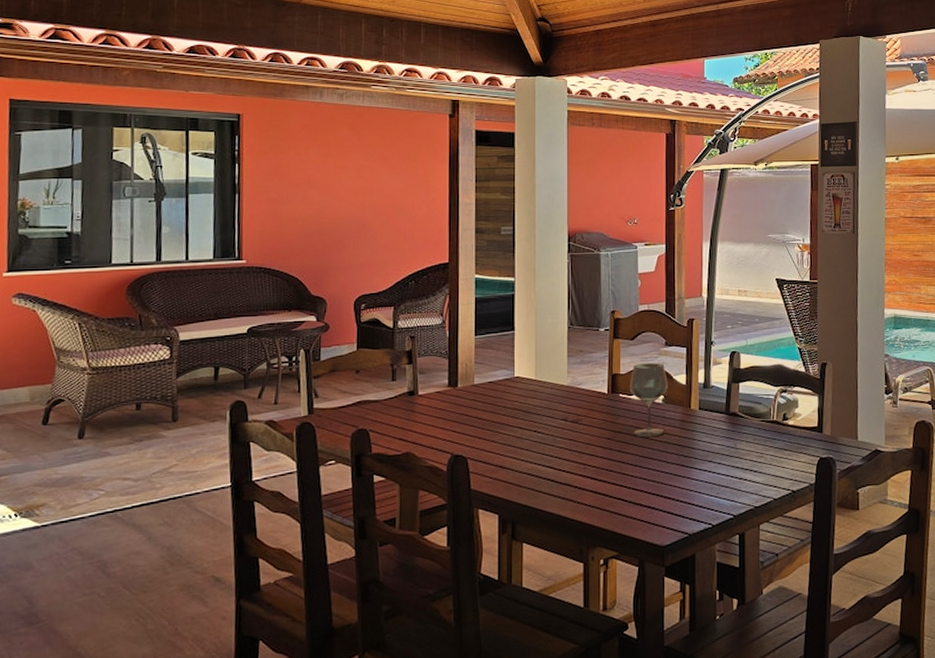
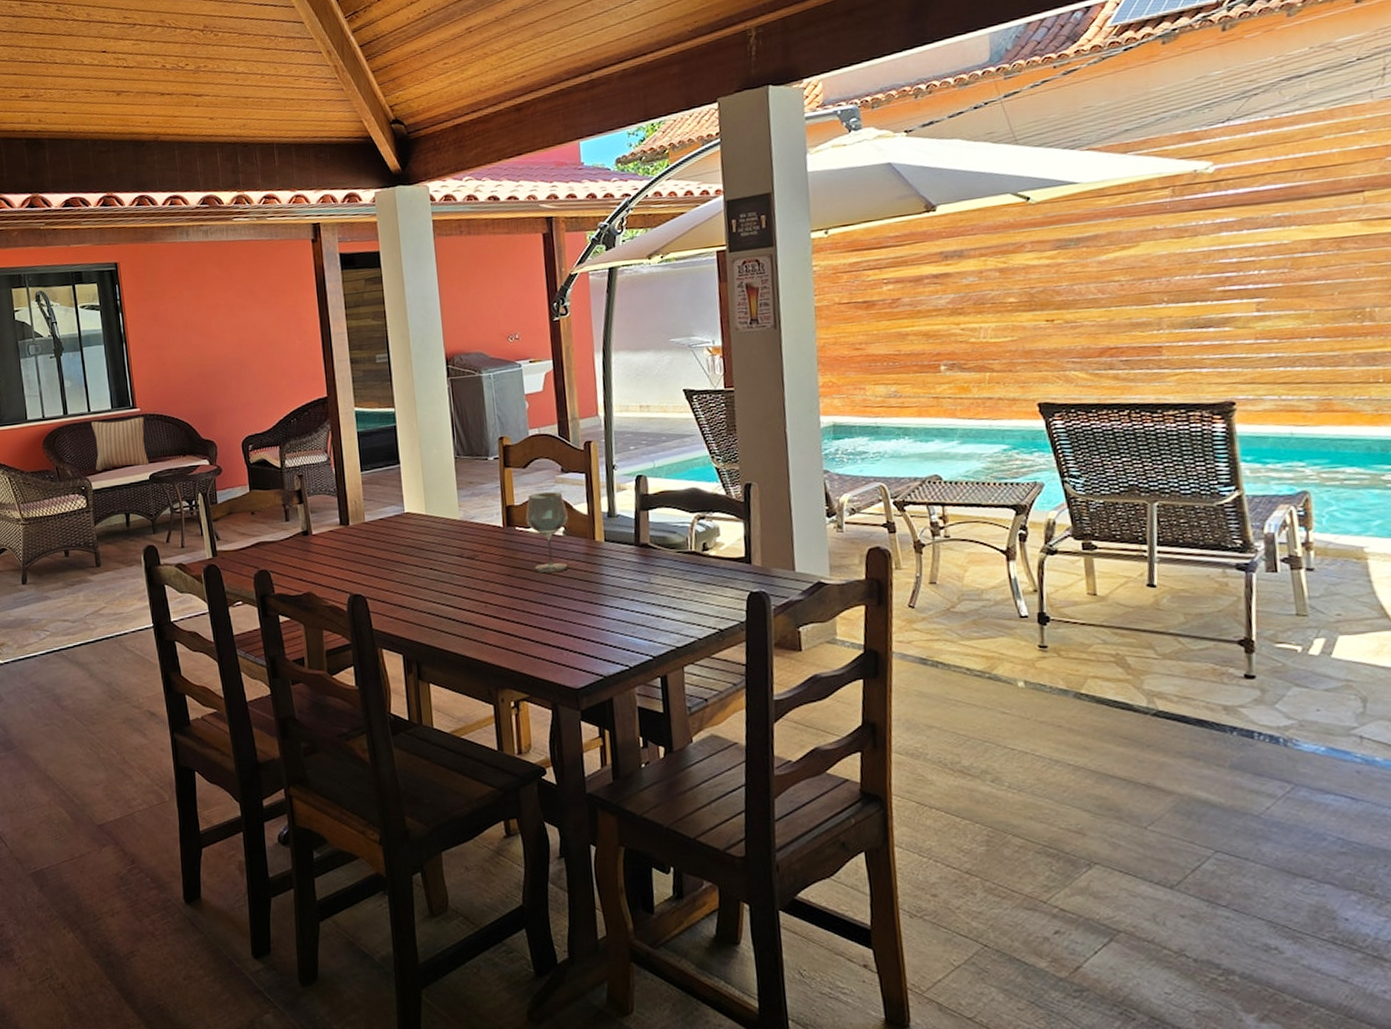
pillow: none [187,269,250,321] -> present [91,417,149,471]

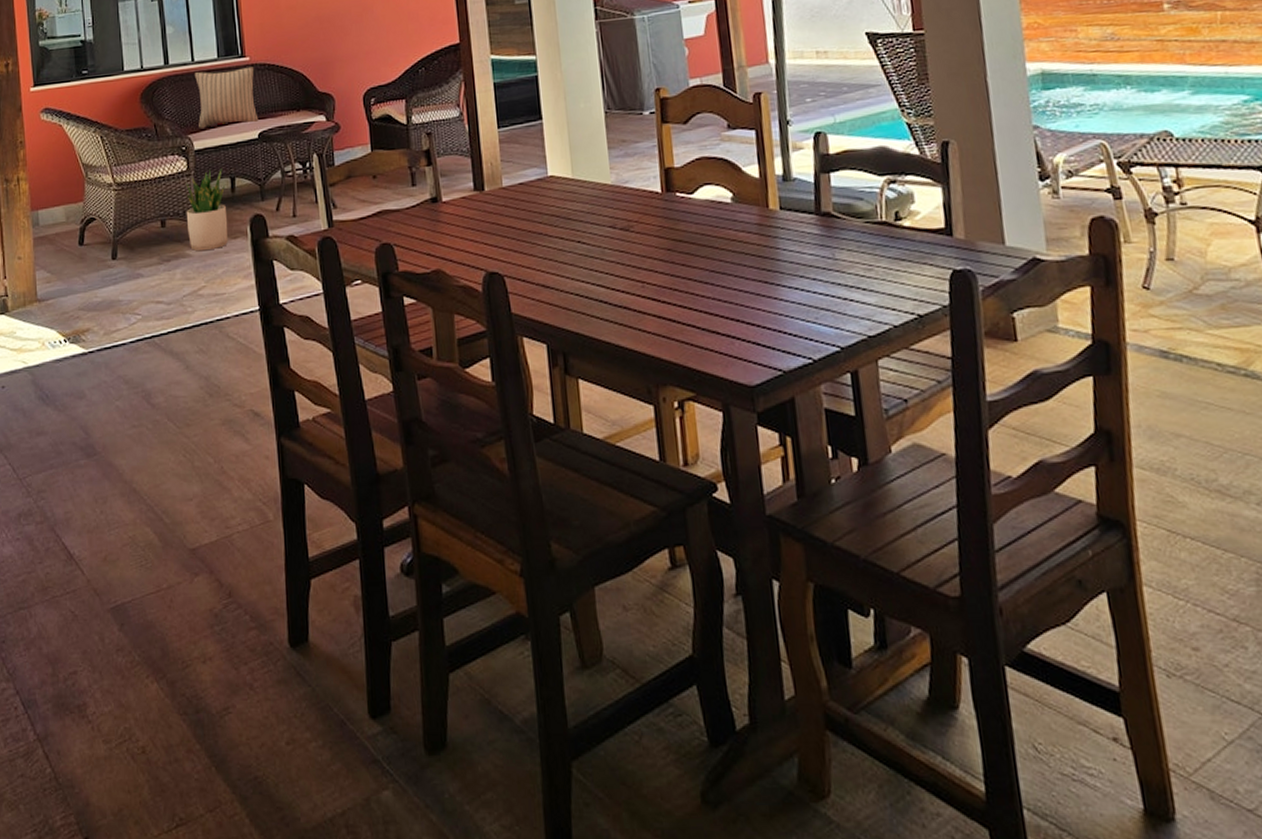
planter: none [86,506,125,577] -> present [186,168,228,252]
wine glass: present [525,491,569,574] -> none [687,151,738,248]

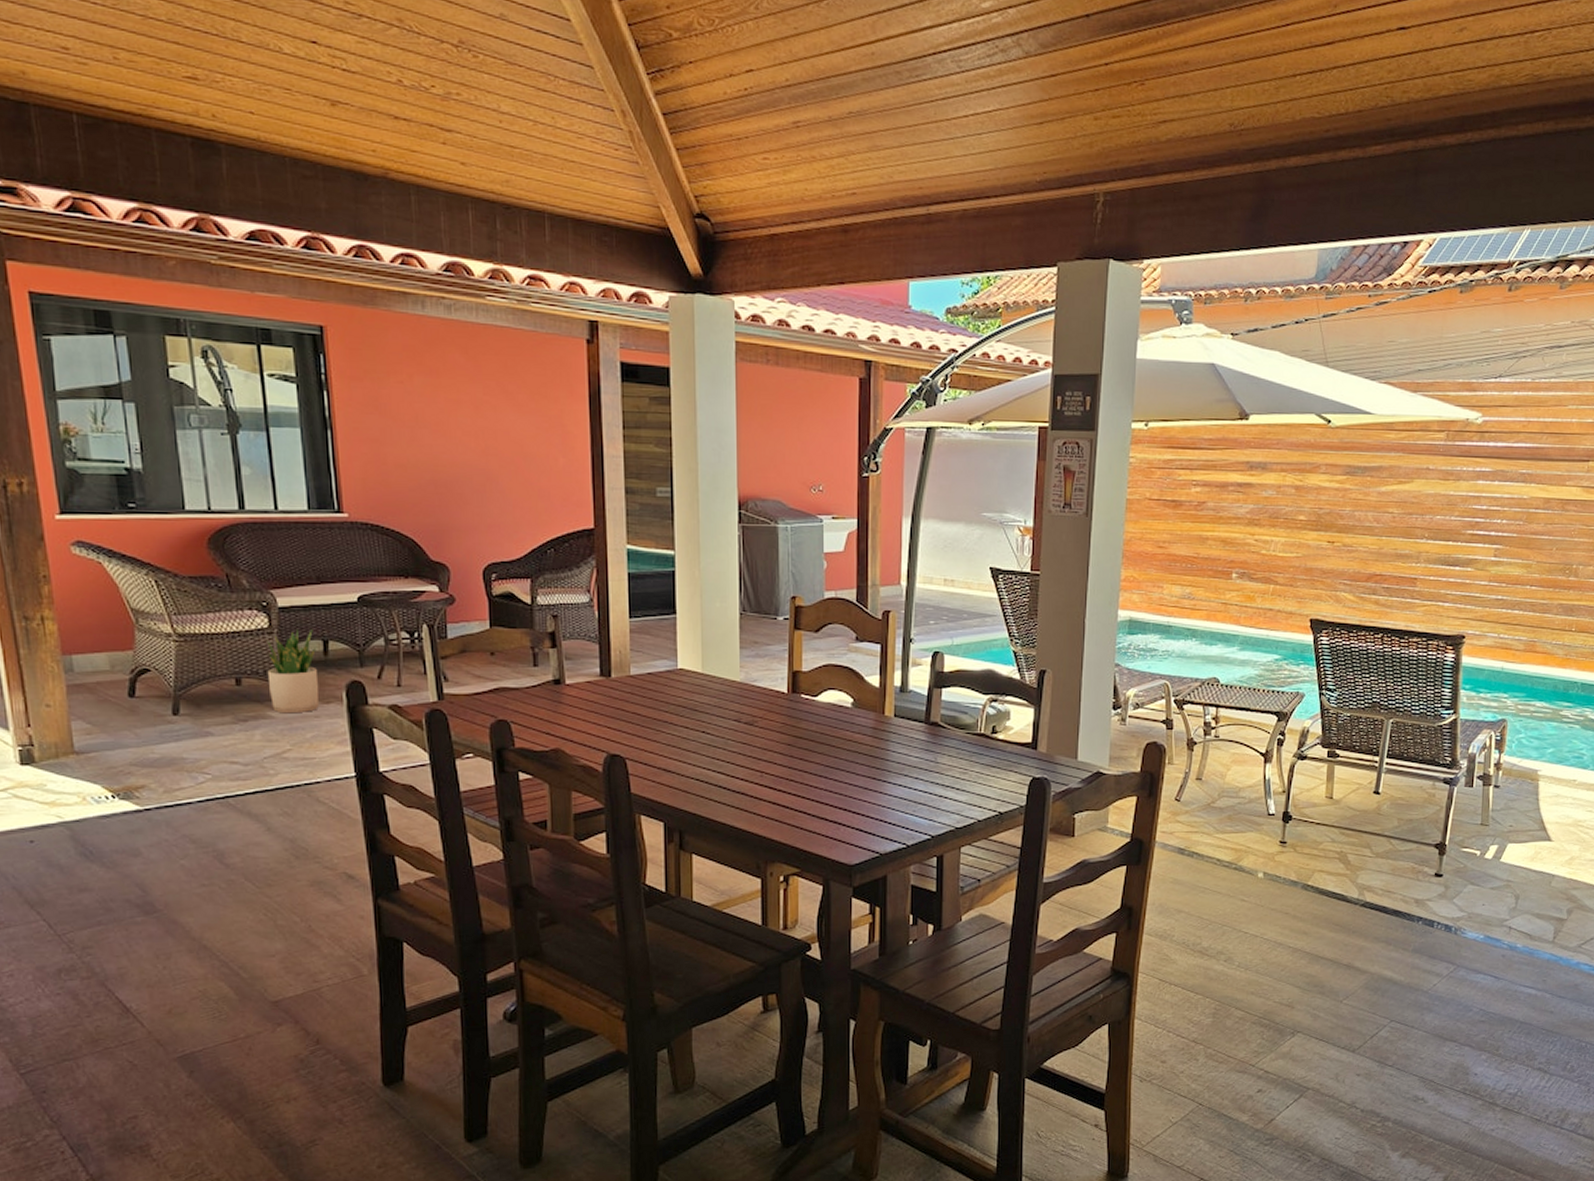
pillow: present [195,67,259,128] -> none [279,523,358,585]

